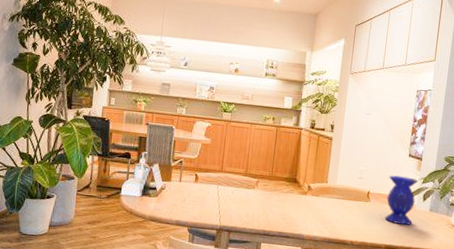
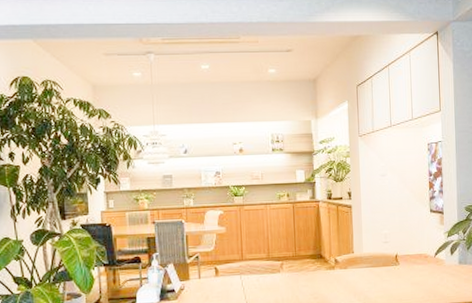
vase: present [384,175,419,225] -> none [413,233,444,283]

